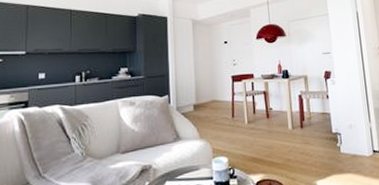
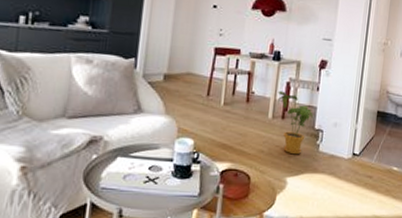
house plant: none [292,103,330,159] -> present [278,90,314,155]

